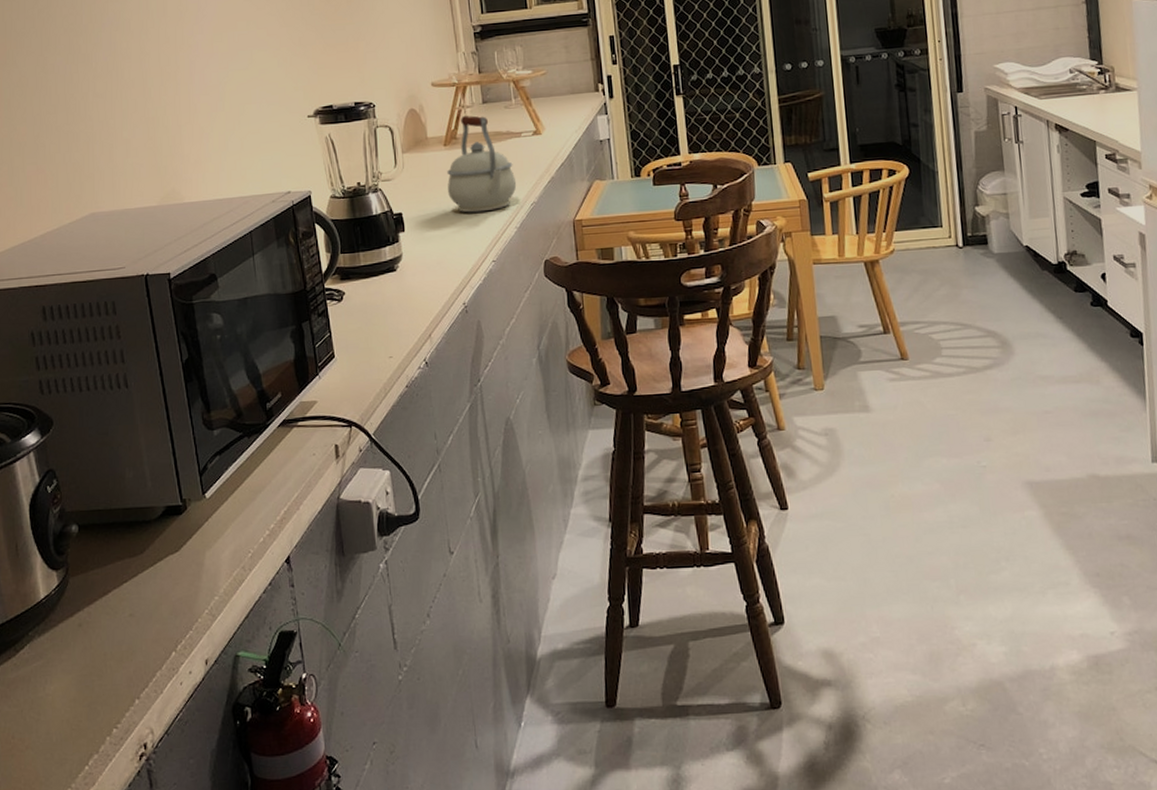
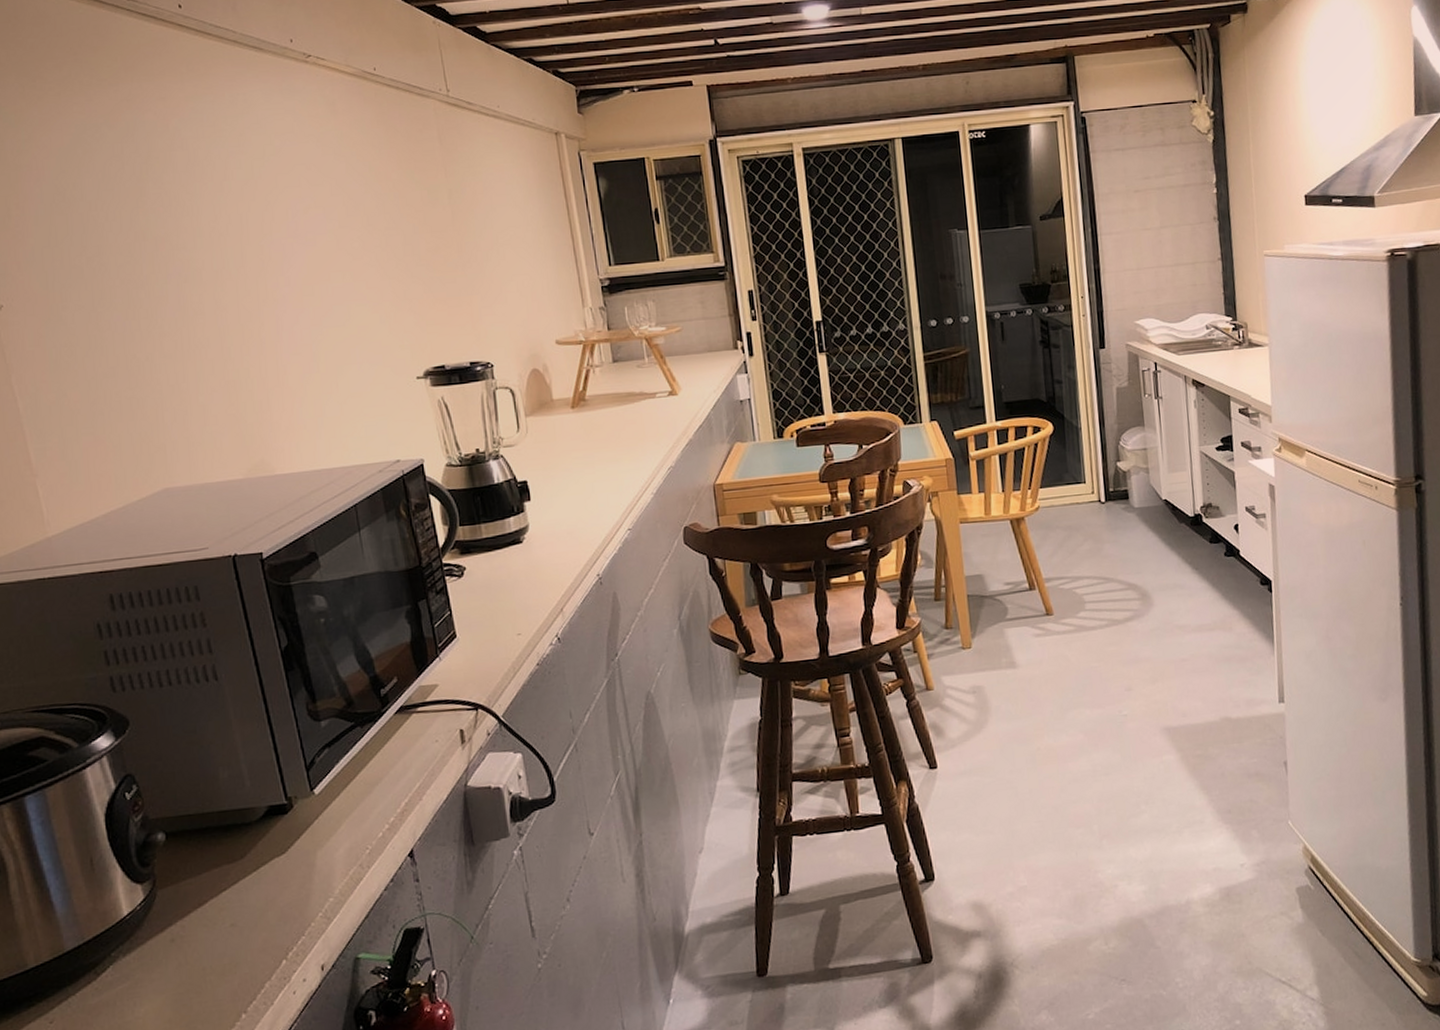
kettle: present [447,115,517,213] -> none [576,375,652,480]

